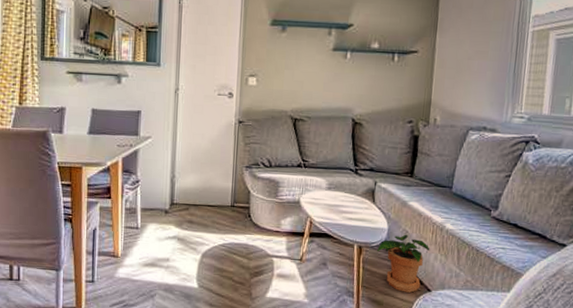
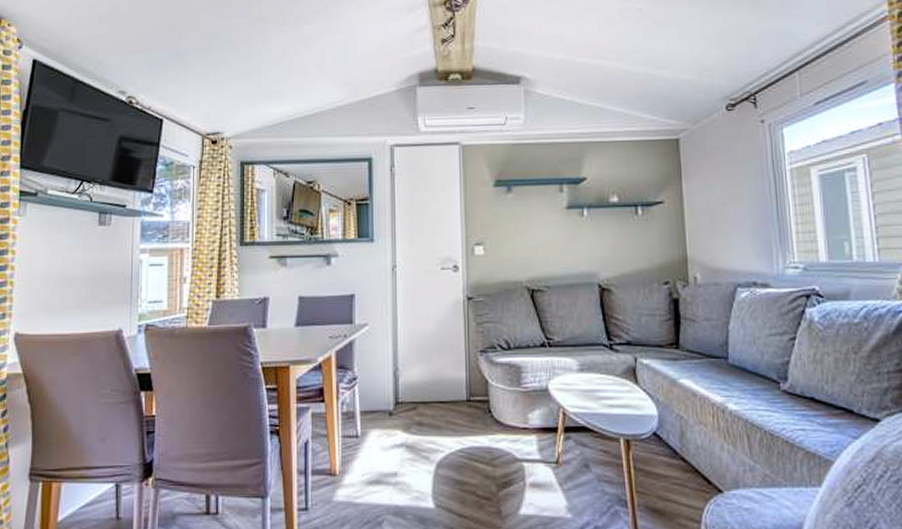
potted plant: present [376,234,430,293] -> none [648,420,714,496]

